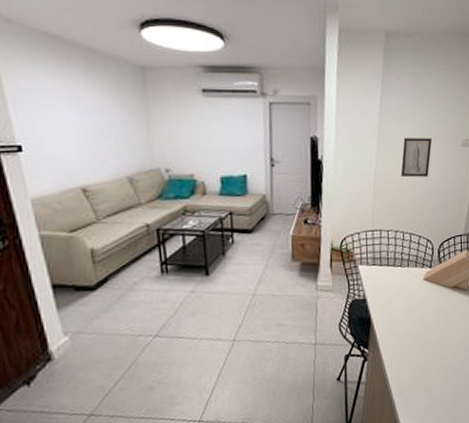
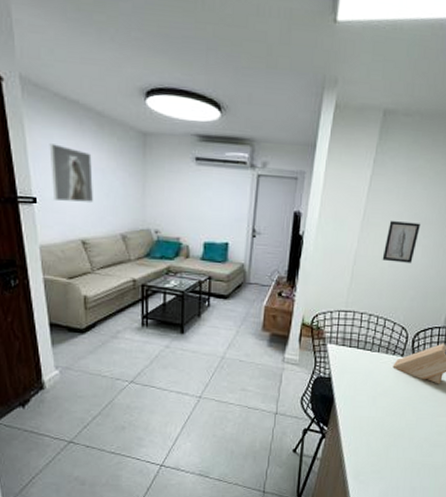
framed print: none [31,84,90,146] -> present [49,144,93,202]

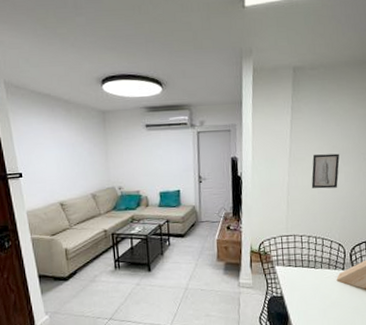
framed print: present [49,144,93,202] -> none [29,129,67,173]

